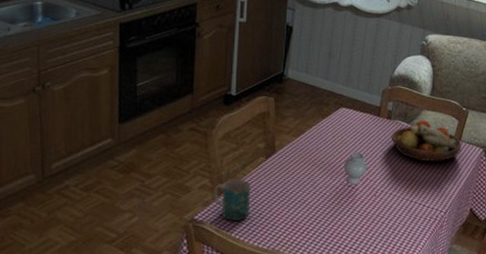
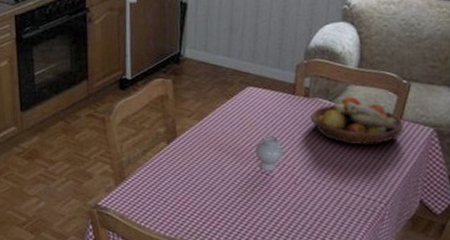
mug: present [213,179,251,221] -> none [115,165,154,208]

